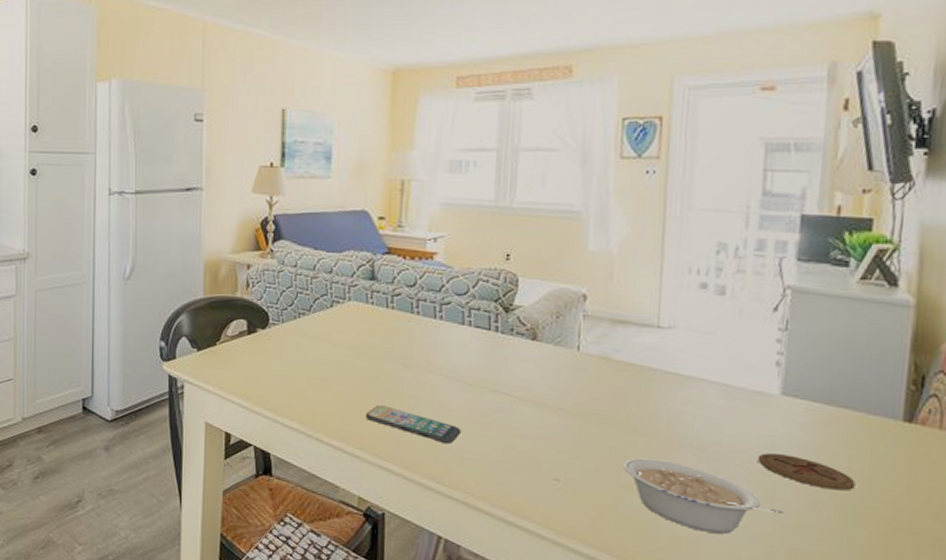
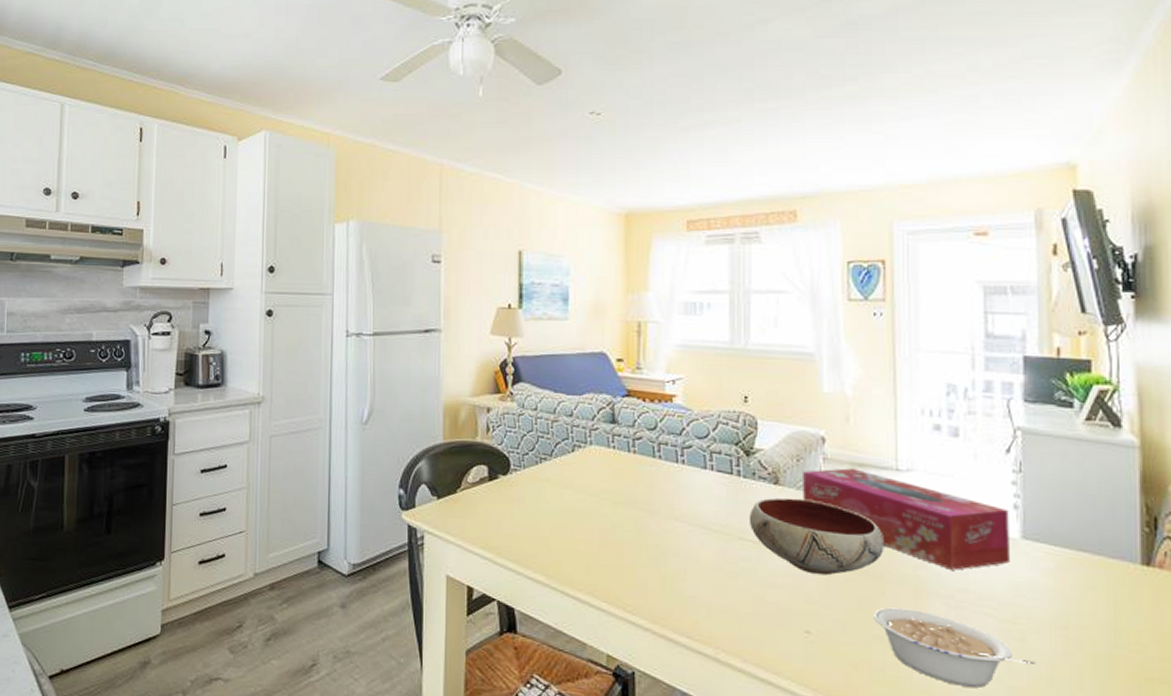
smartphone: present [365,404,462,444] -> none [611,554,709,596]
bowl: none [504,353,640,427] -> present [749,498,884,576]
tissue box: none [560,325,771,424] -> present [803,468,1009,570]
coaster: present [759,453,856,491] -> none [1006,600,1102,639]

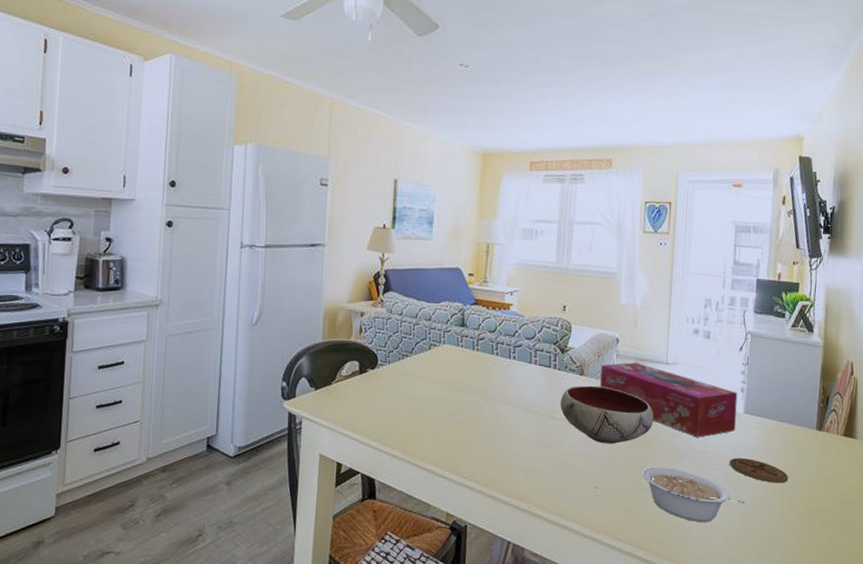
coaster: none [1006,600,1102,639] -> present [730,458,788,483]

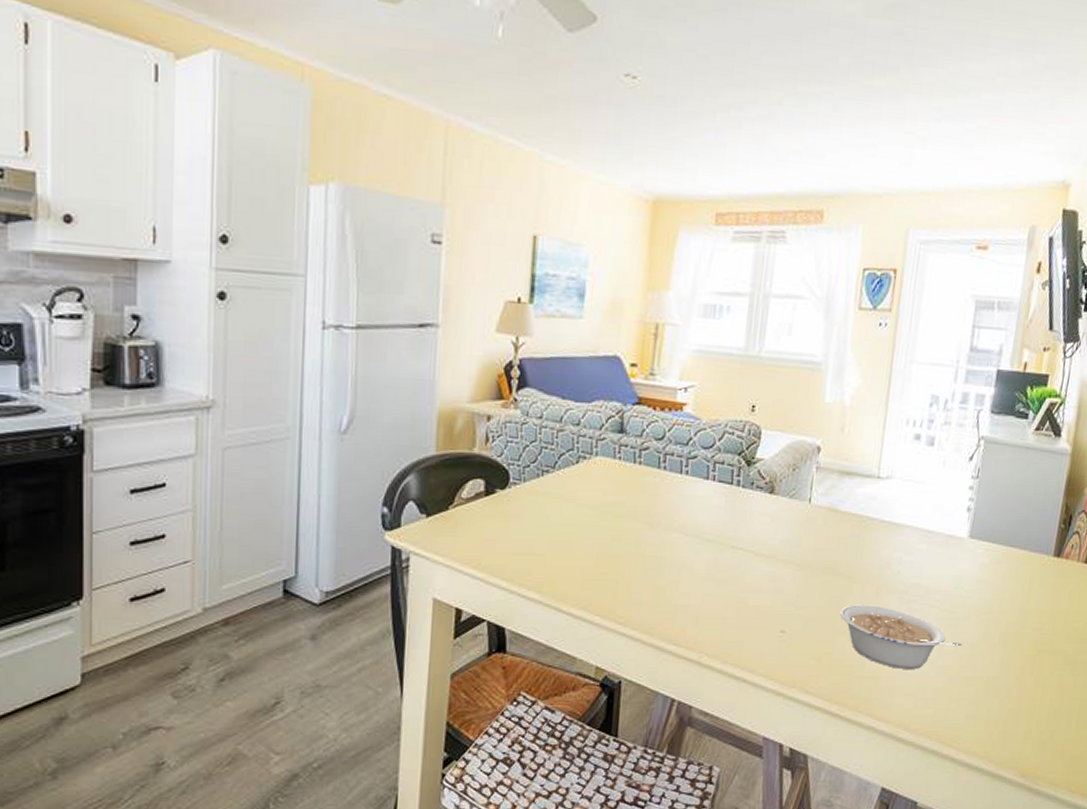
bowl: present [560,385,654,444] -> none [742,506,859,579]
tissue box: present [600,362,738,438] -> none [794,476,963,568]
coaster: present [730,458,788,483] -> none [947,592,1016,621]

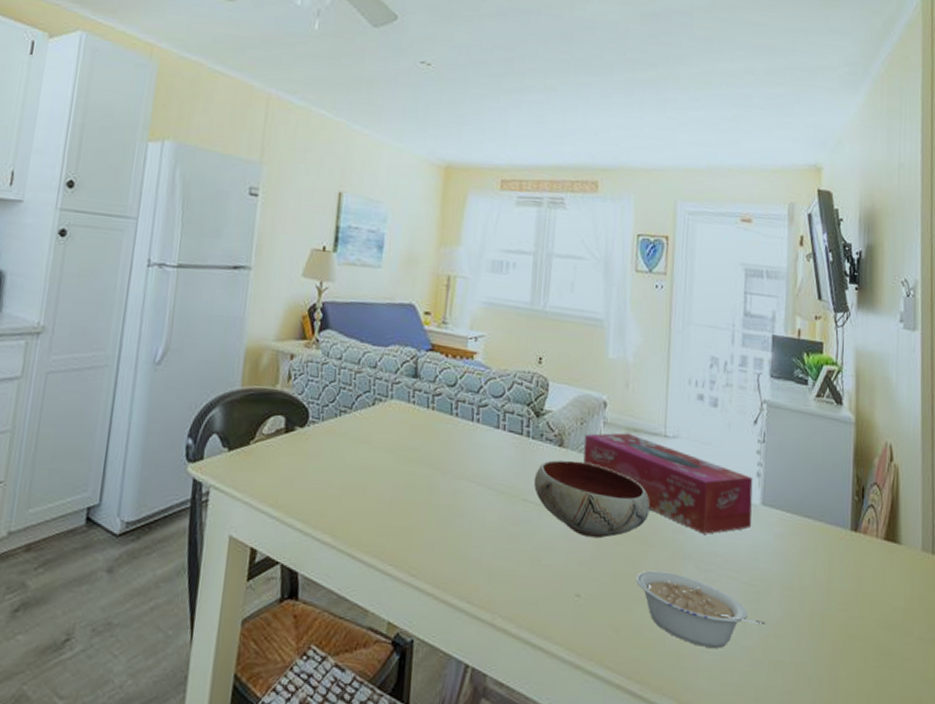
bowl: none [742,506,859,579] -> present [533,460,650,539]
tissue box: none [794,476,963,568] -> present [583,433,753,534]

